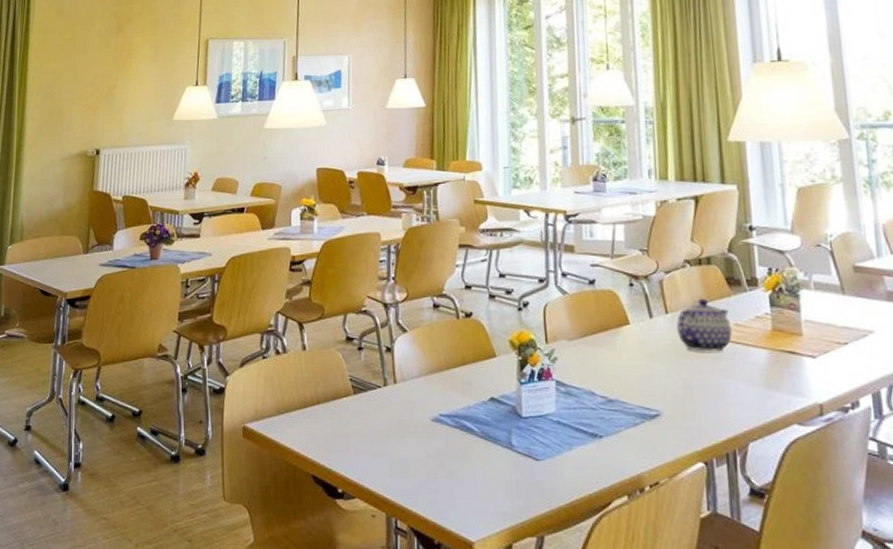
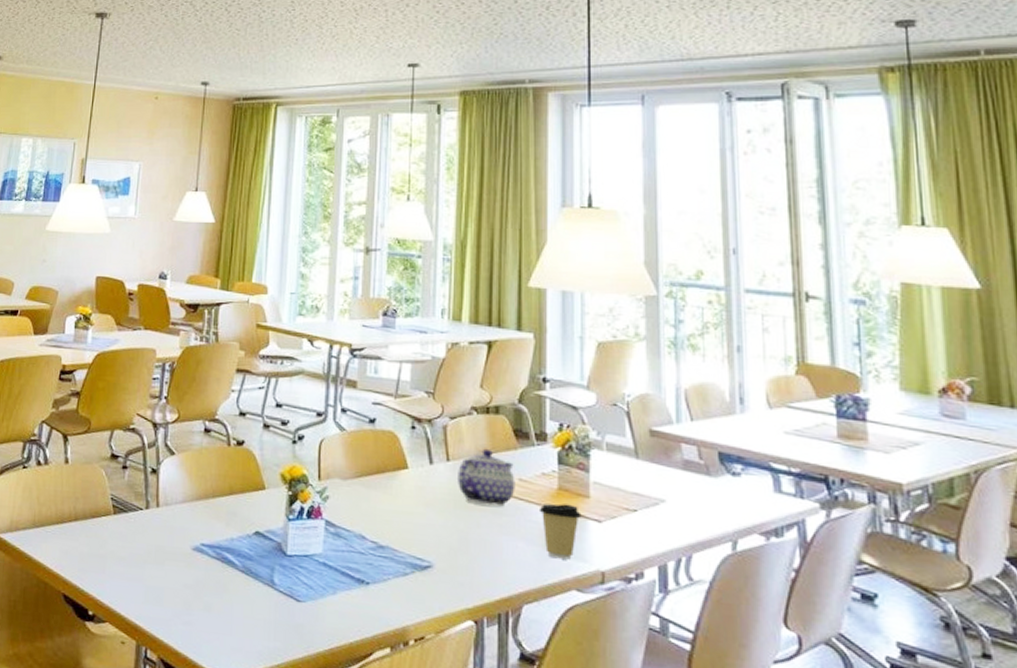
coffee cup: none [755,344,797,396] -> present [538,504,582,560]

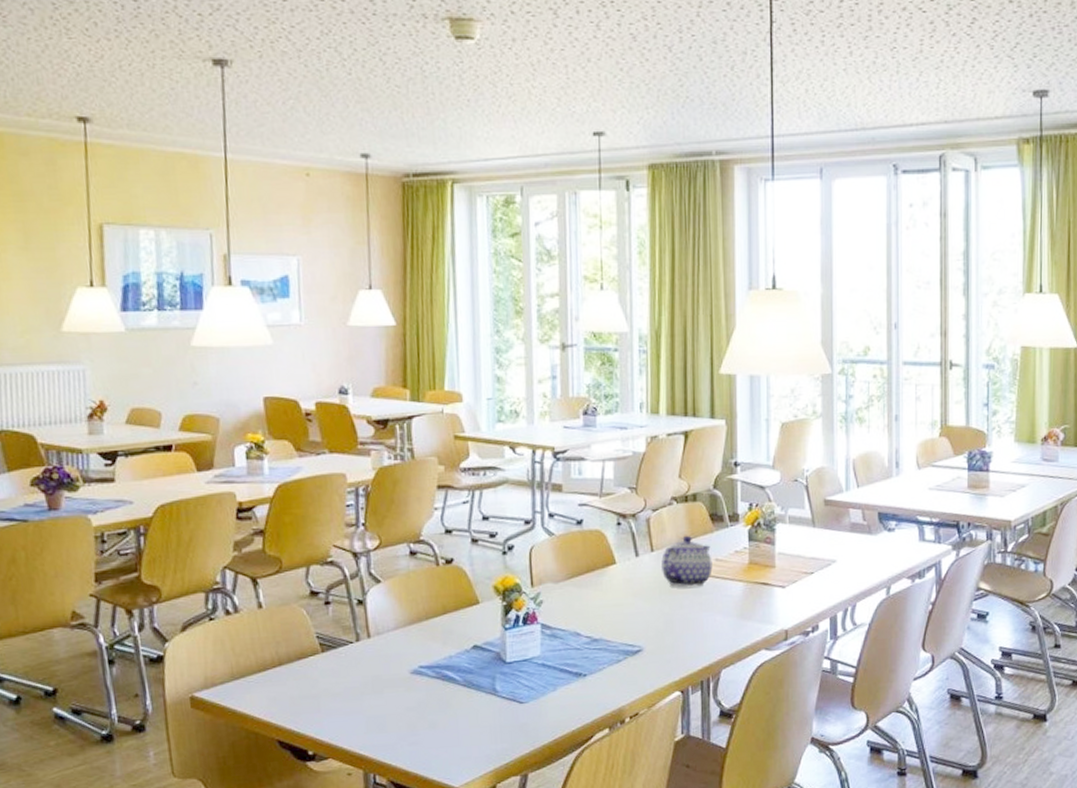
coffee cup: present [538,504,582,560] -> none [733,576,769,625]

